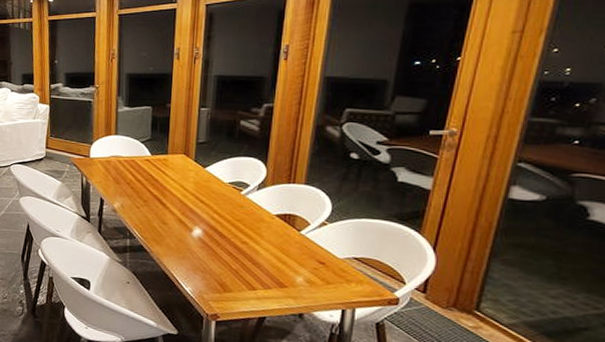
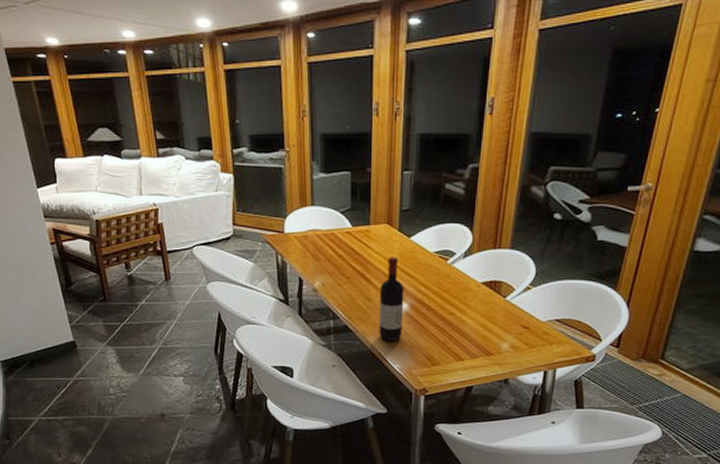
wine bottle: none [172,184,199,265] -> present [379,257,405,341]

